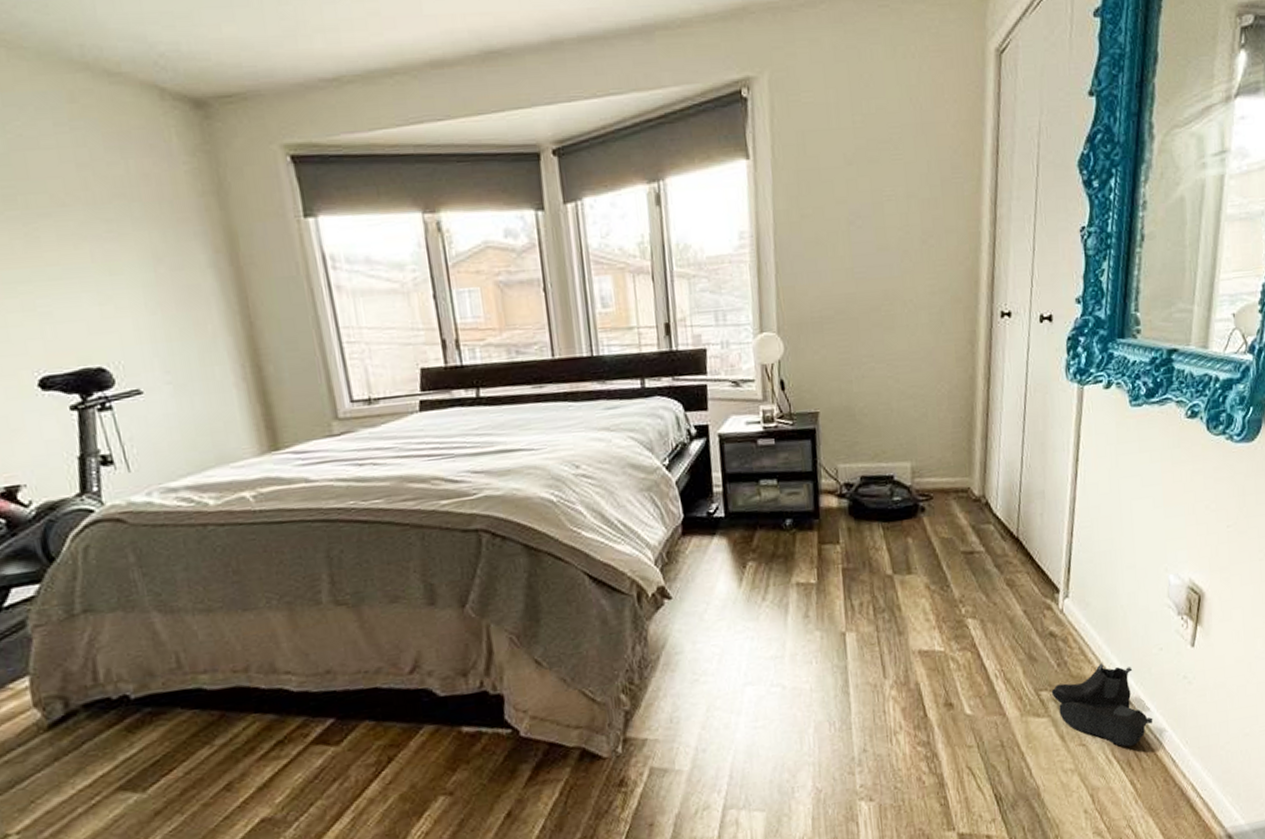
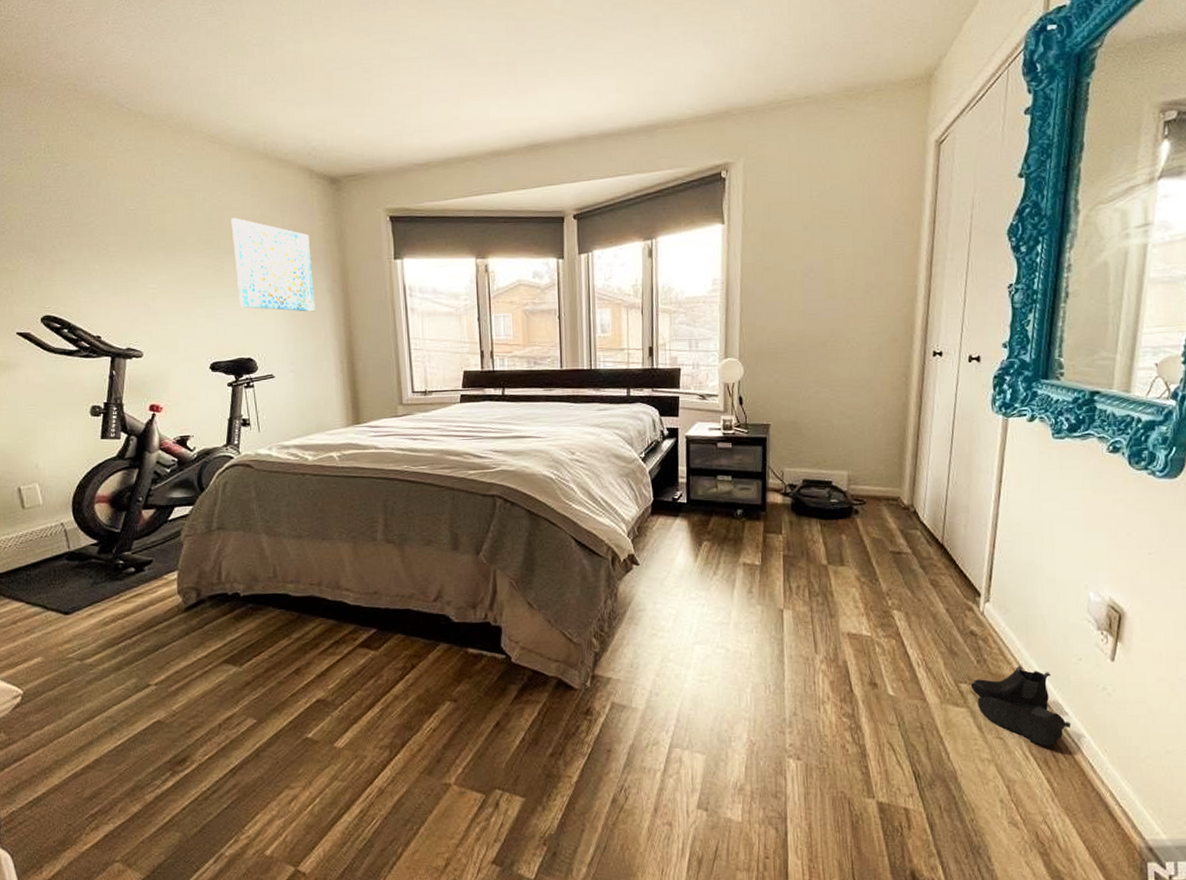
wall art: none [41,161,194,298] -> present [231,217,315,312]

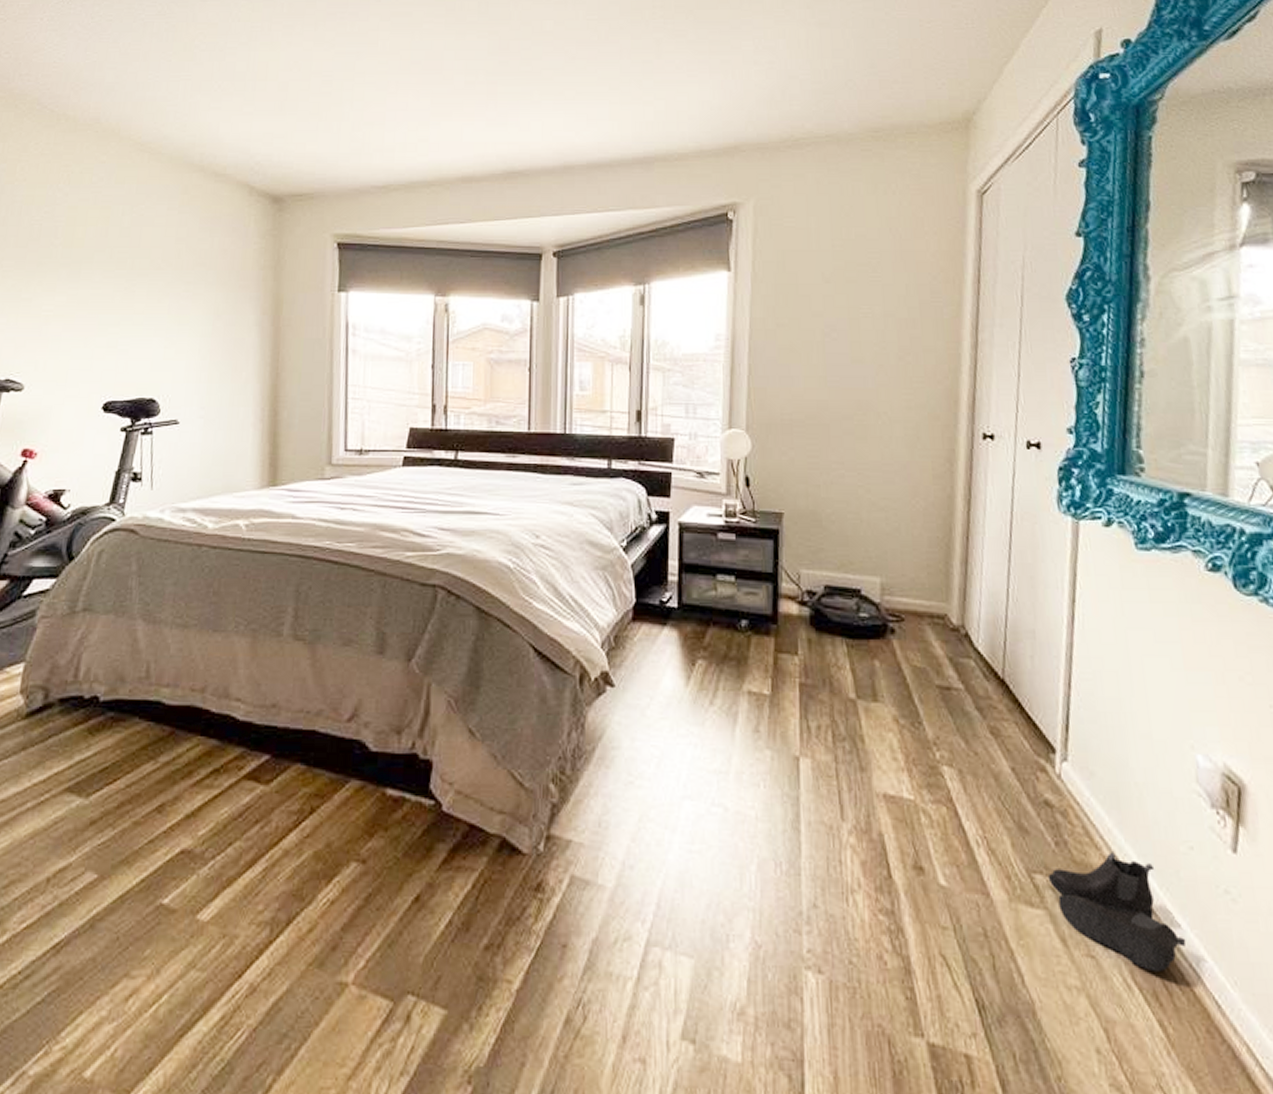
wall art: present [231,217,315,312] -> none [148,235,241,348]

